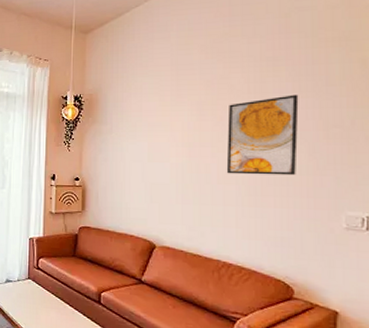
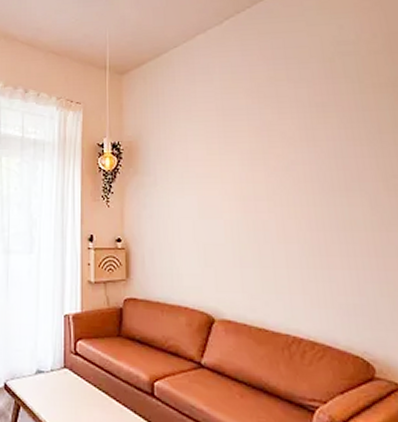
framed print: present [226,94,299,176] -> none [281,142,361,232]

